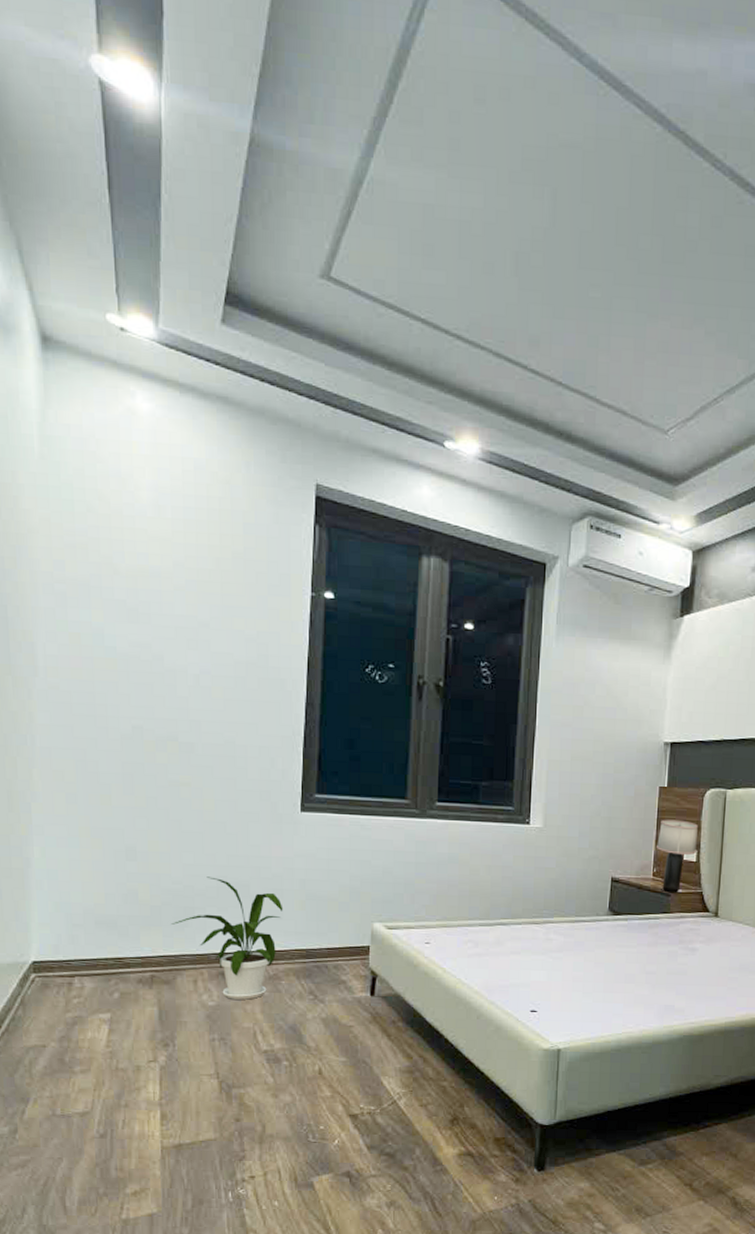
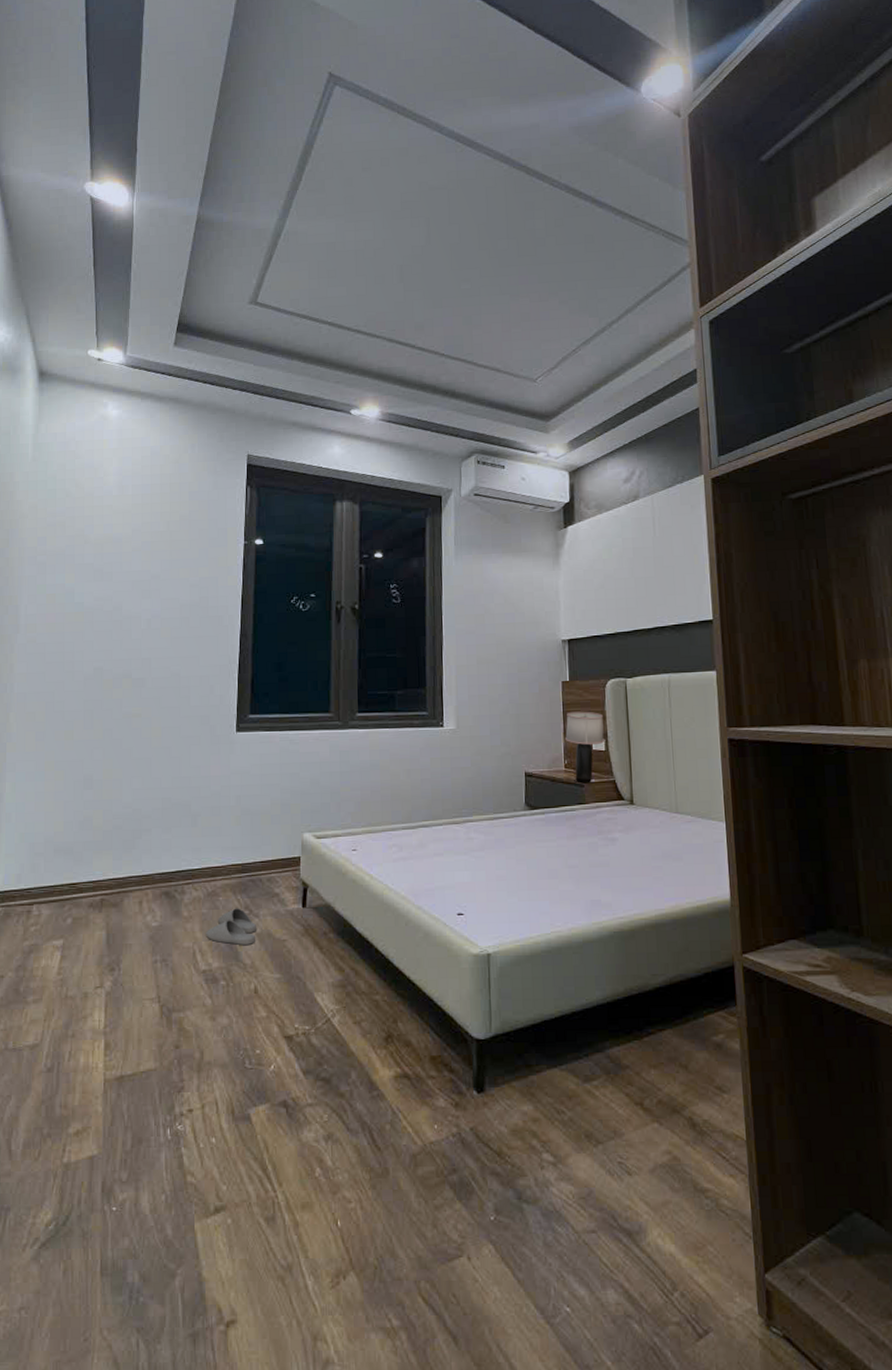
house plant: present [170,876,283,1000] -> none [120,799,221,919]
slippers: none [267,992,321,1030] -> present [206,908,256,946]

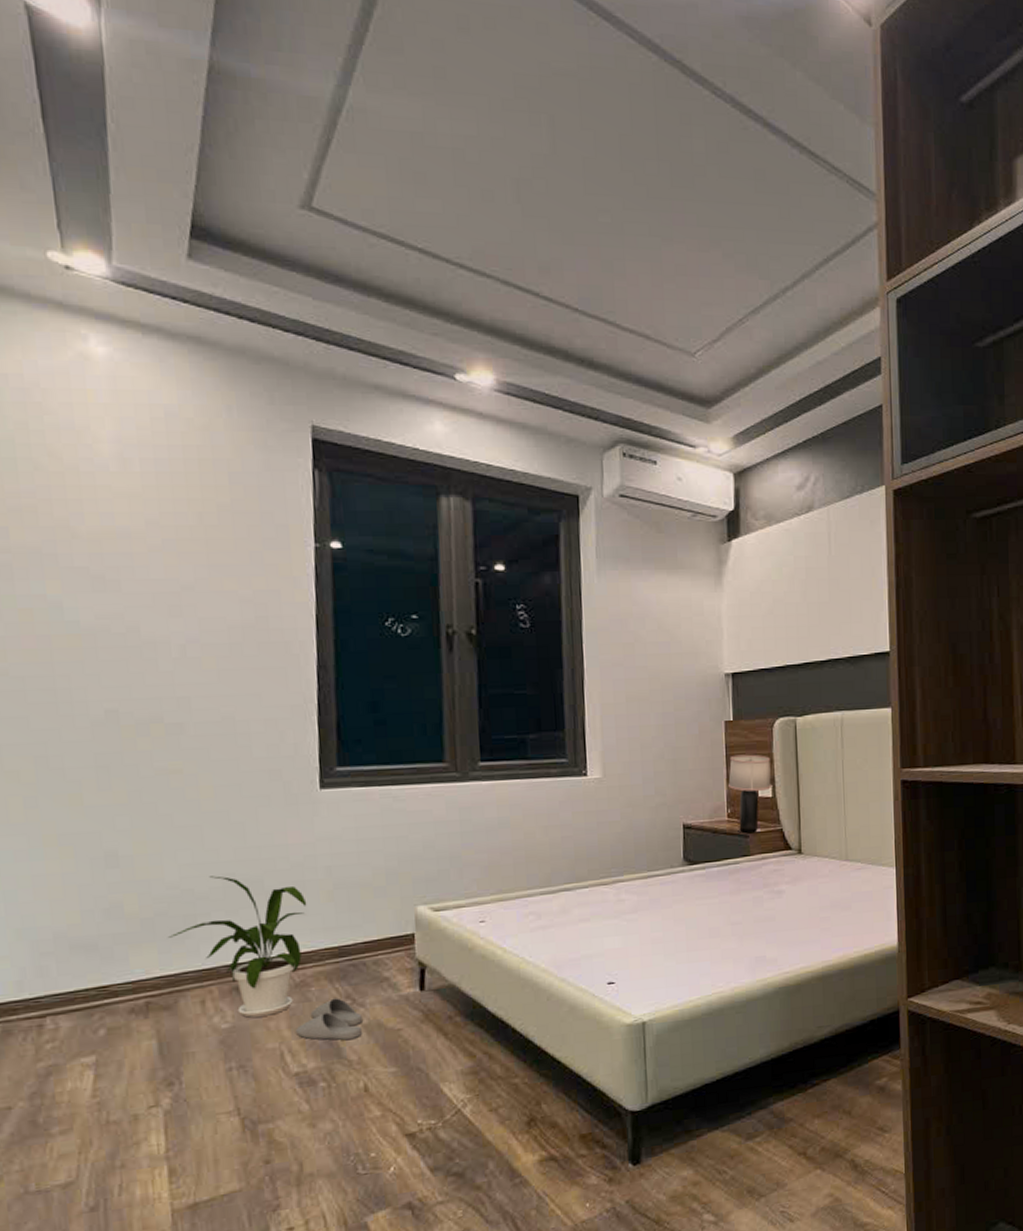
house plant: none [120,799,221,919] -> present [167,876,307,1018]

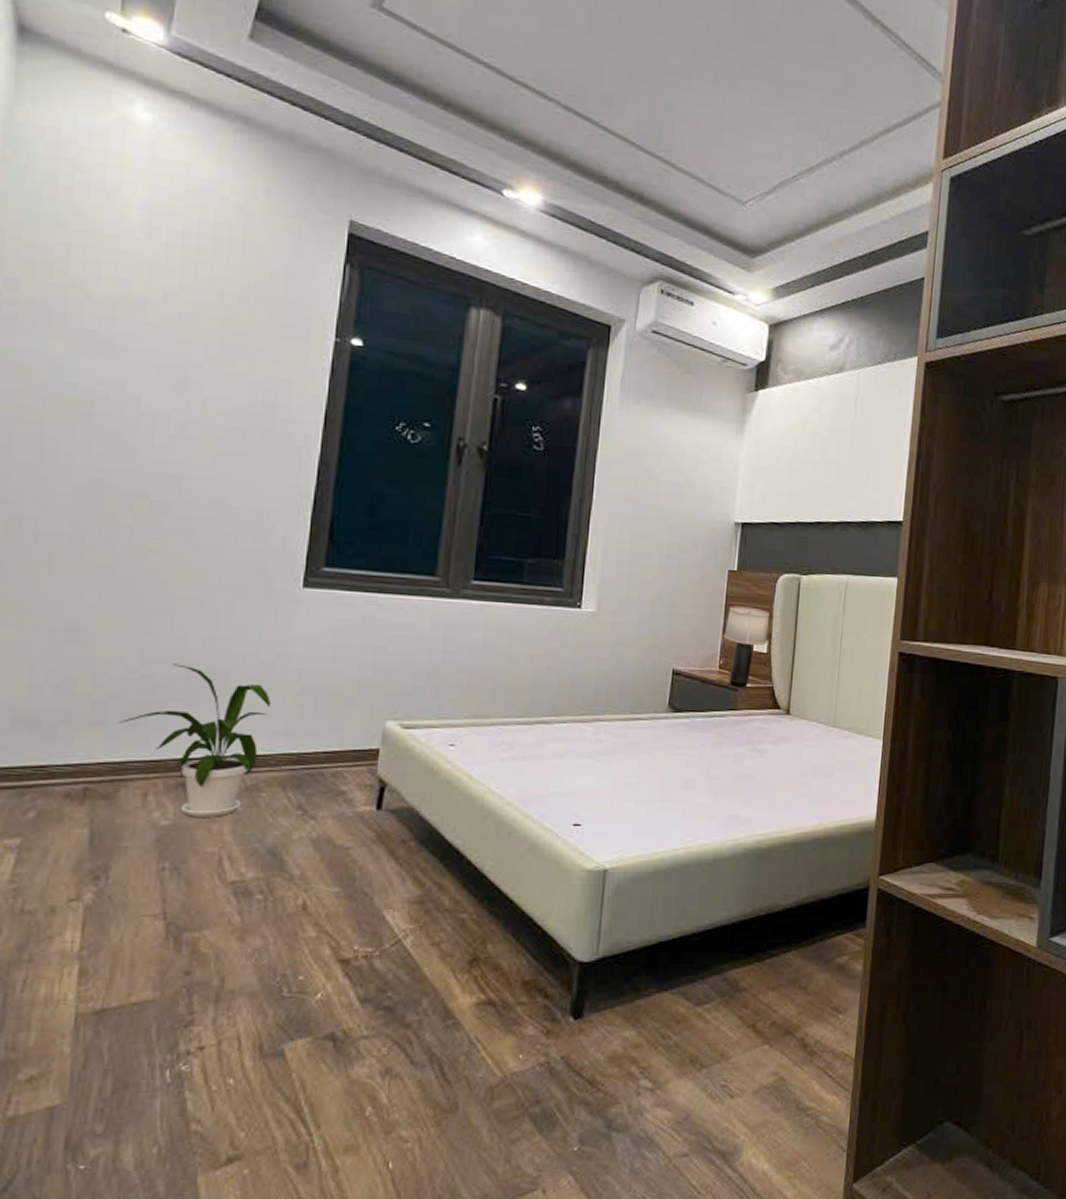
slippers: present [296,998,362,1041] -> none [239,807,312,853]

